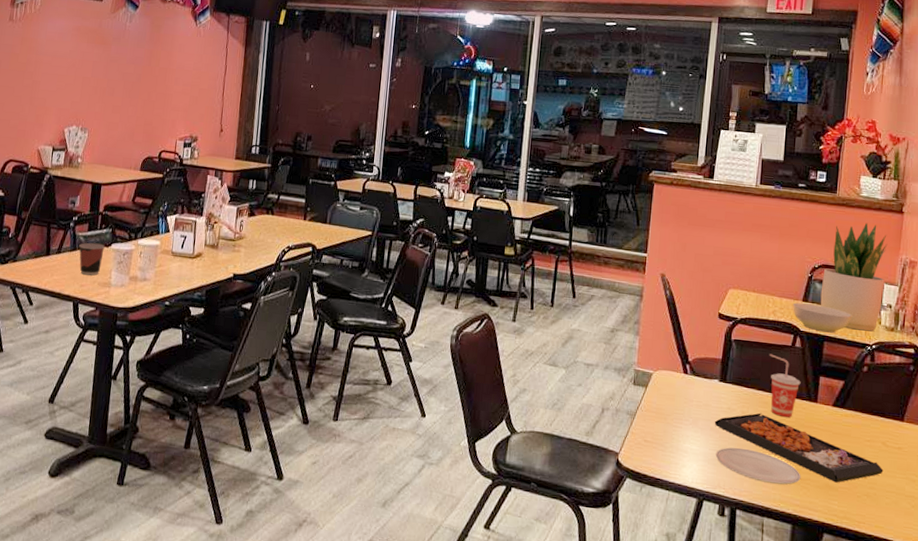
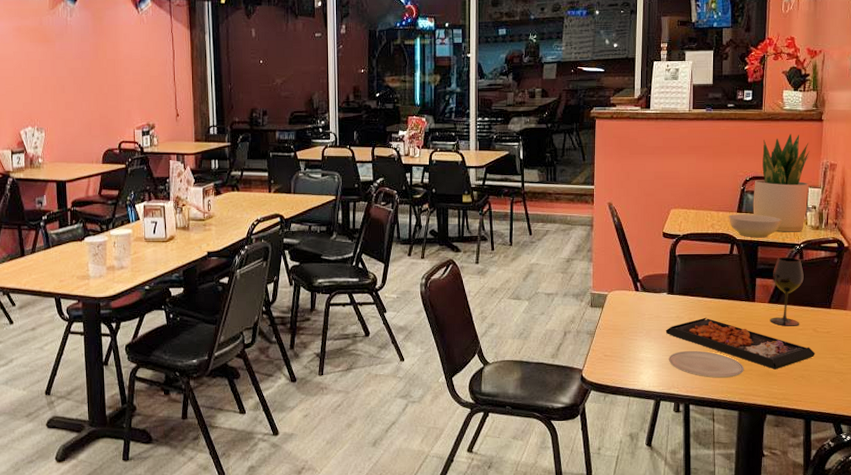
cup: present [79,242,105,276] -> none [53,239,78,270]
beverage cup: present [769,354,801,417] -> none [710,263,740,318]
wineglass: none [833,356,875,437] -> present [769,257,804,326]

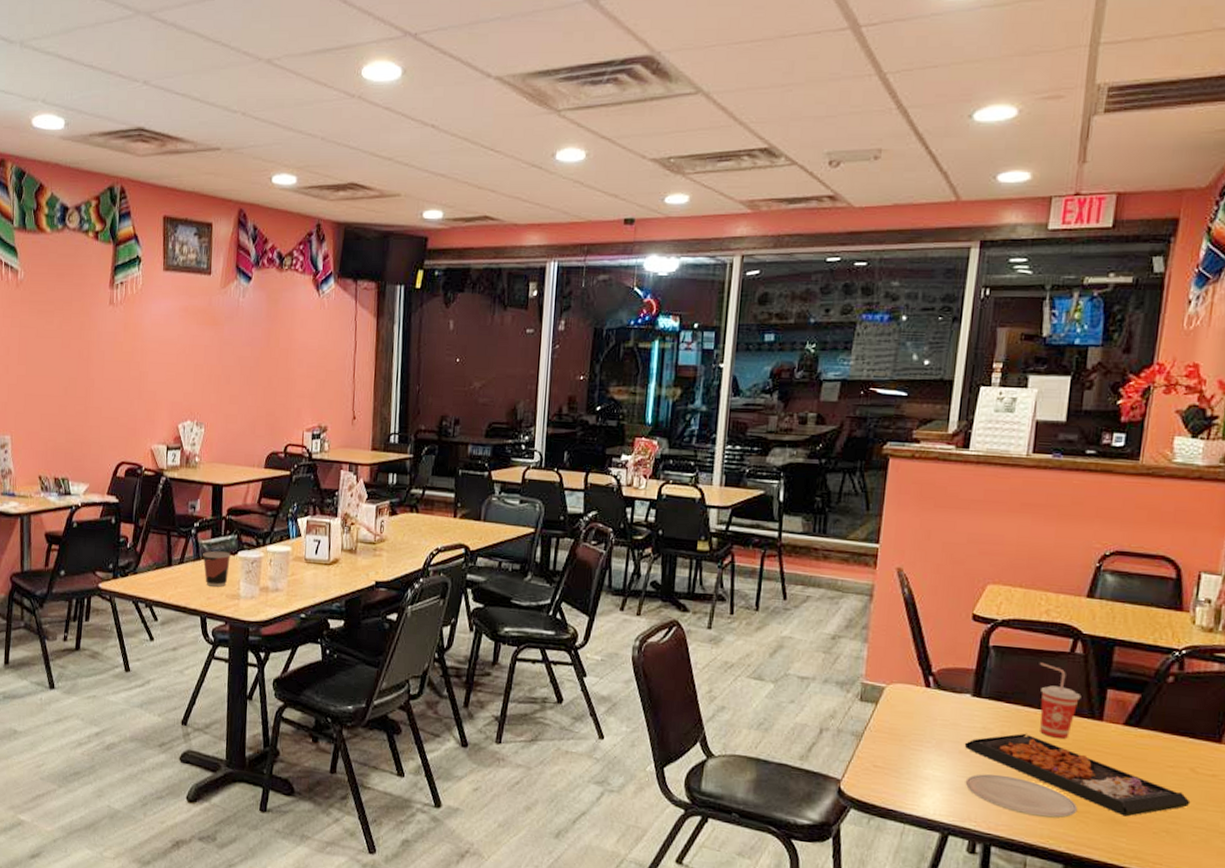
cup: none [53,239,78,270] -> present [203,551,231,587]
beverage cup: none [710,263,740,318] -> present [1039,662,1082,739]
bowl: present [729,214,782,238] -> none [1073,599,1155,636]
planter: present [753,133,810,232] -> none [1110,496,1209,633]
wineglass: present [769,257,804,326] -> none [1123,664,1183,762]

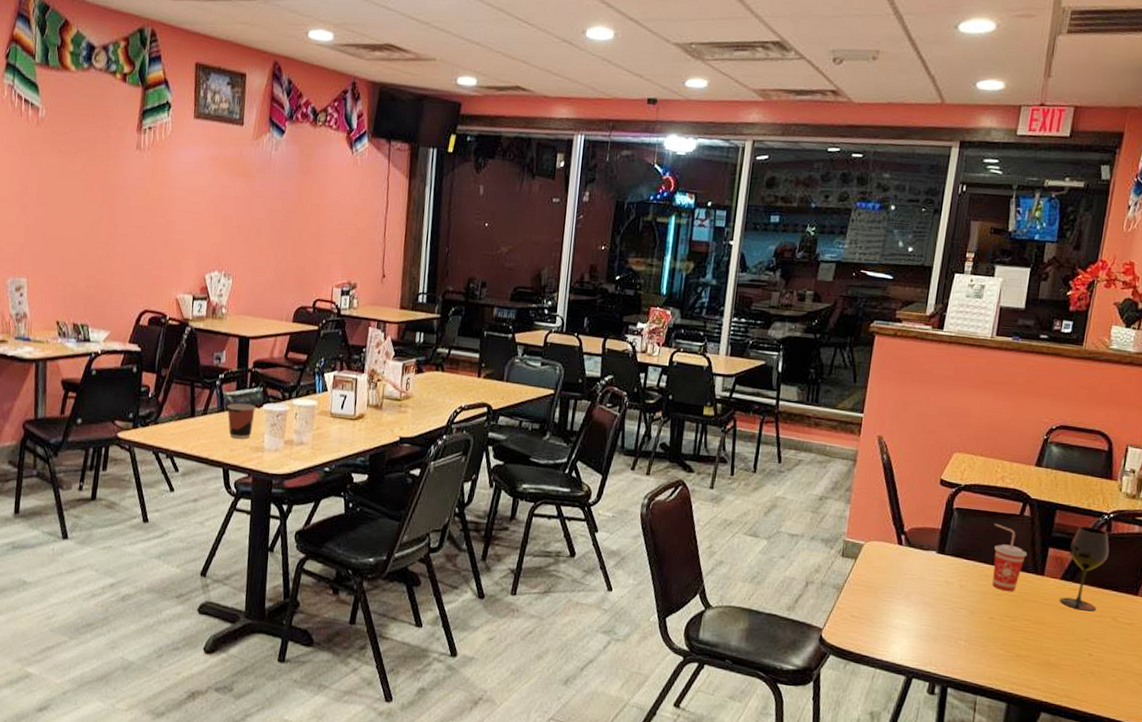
food tray: present [964,733,1191,817] -> none [929,586,1112,660]
plate: present [965,774,1078,819] -> none [928,623,1021,662]
wineglass: none [1123,664,1183,762] -> present [1059,526,1110,612]

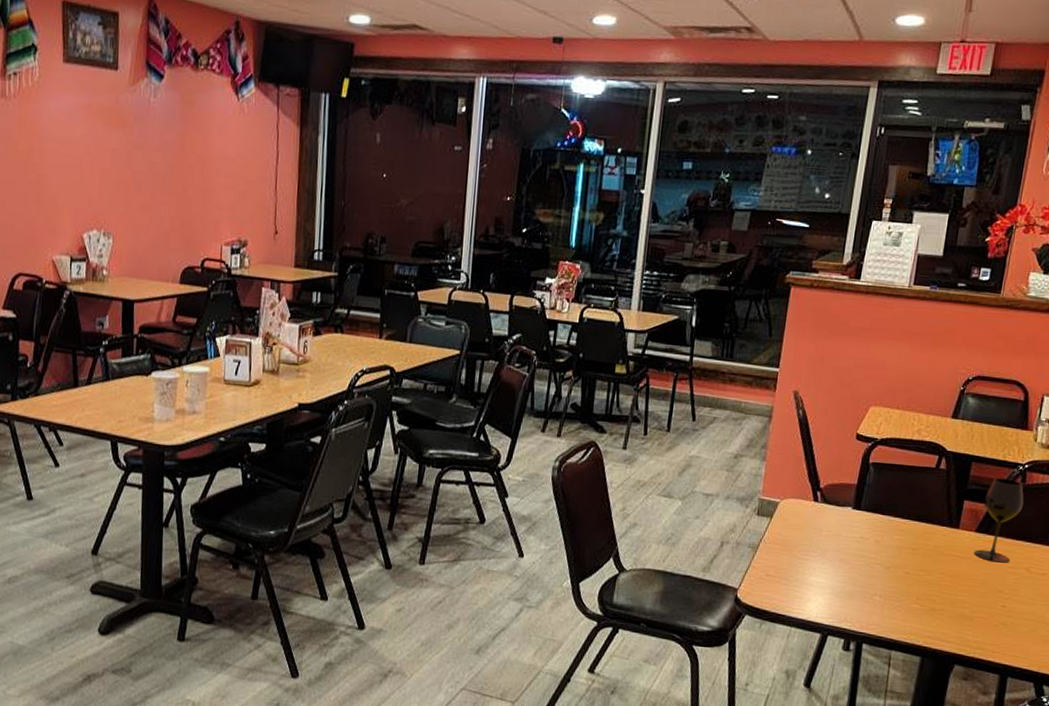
cup: present [227,403,256,439] -> none [113,371,143,410]
beverage cup: present [992,523,1028,591] -> none [907,477,943,545]

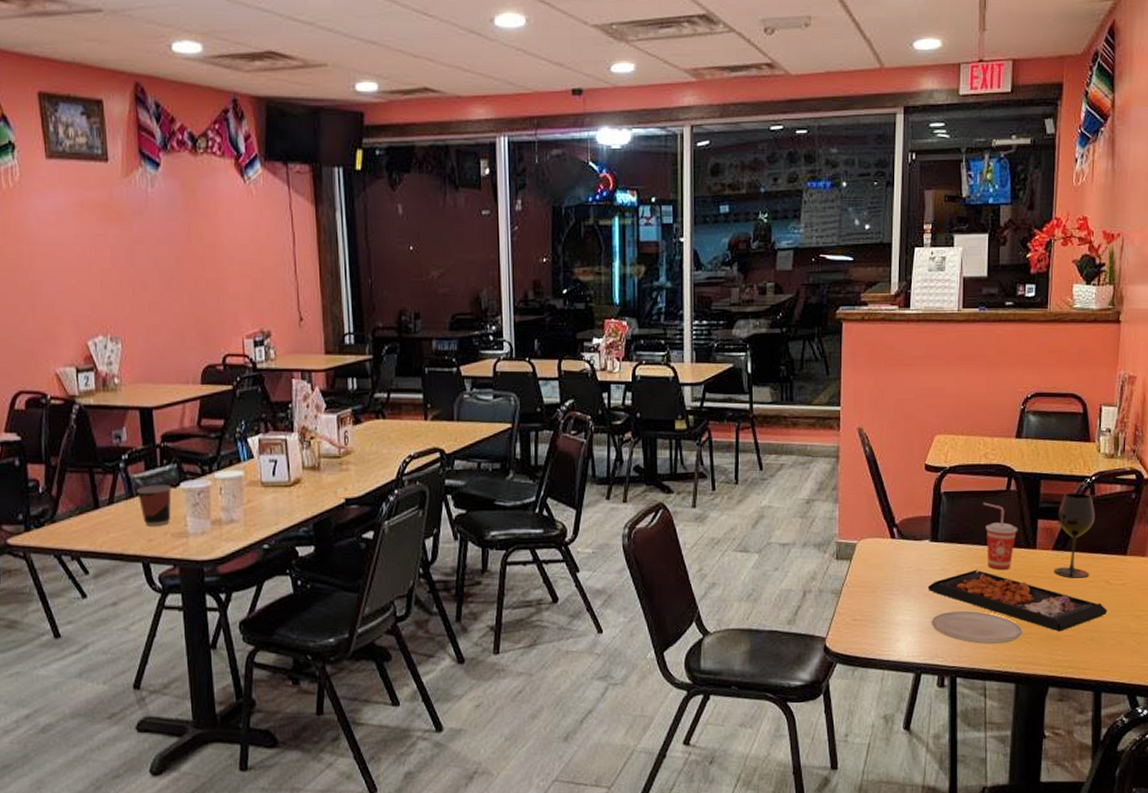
cup: none [113,371,143,410] -> present [137,484,172,526]
plate: none [843,579,935,617] -> present [931,610,1023,645]
food tray: none [844,541,1024,613] -> present [927,569,1108,632]
beverage cup: none [907,477,943,545] -> present [982,502,1018,570]

